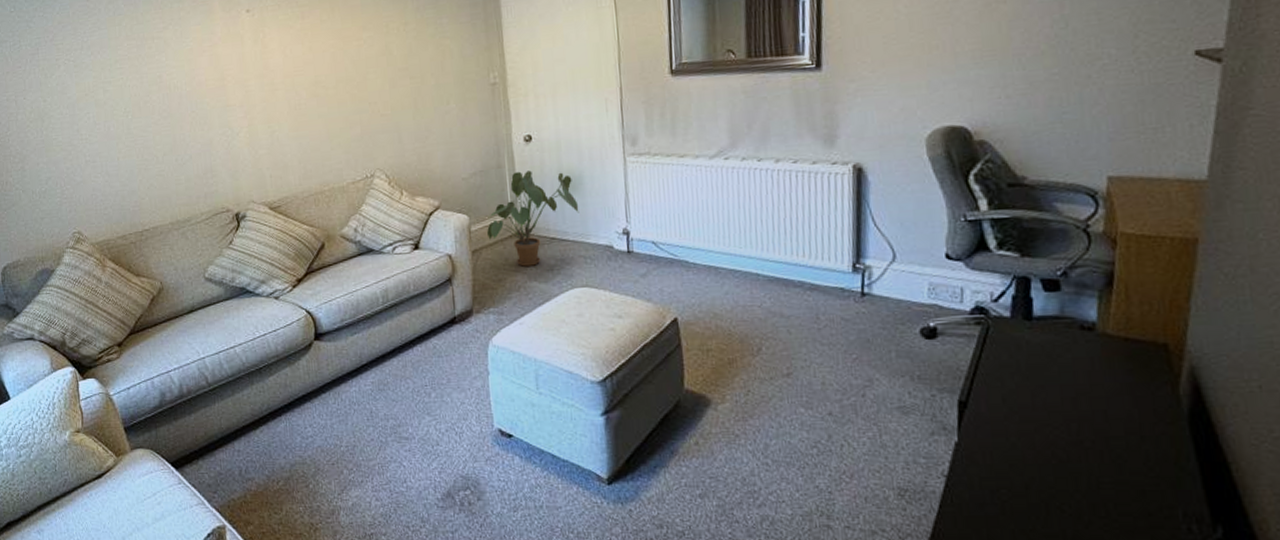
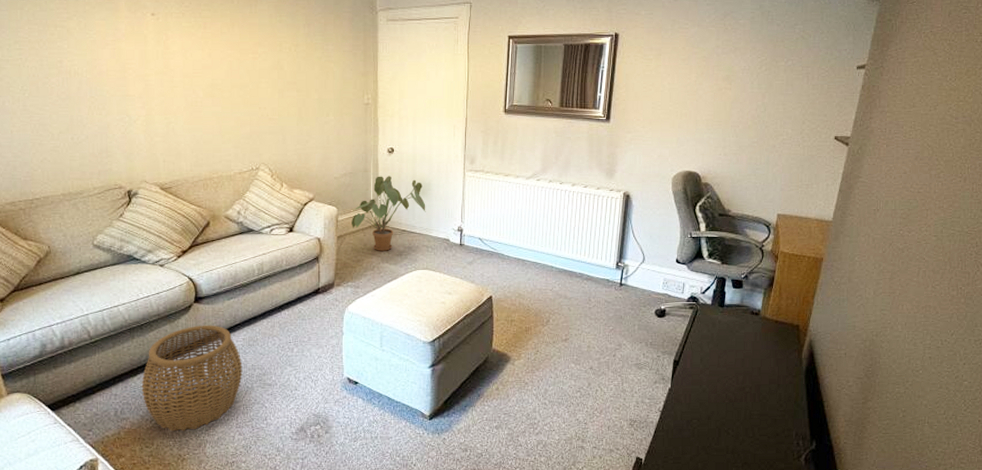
woven basket: none [264,366,375,495] -> present [141,325,243,432]

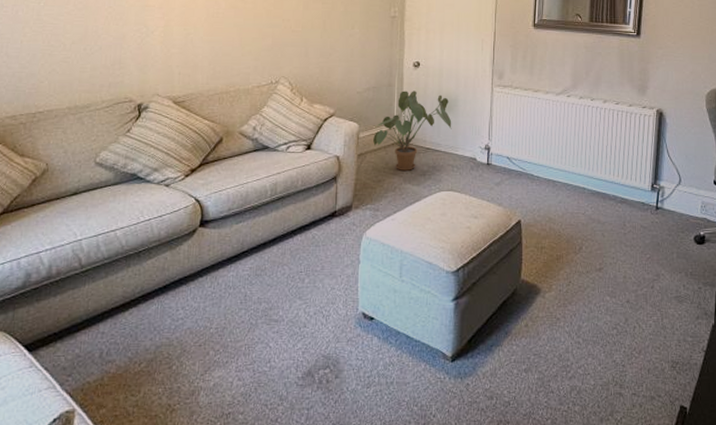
woven basket: present [141,325,243,432] -> none [132,252,247,377]

